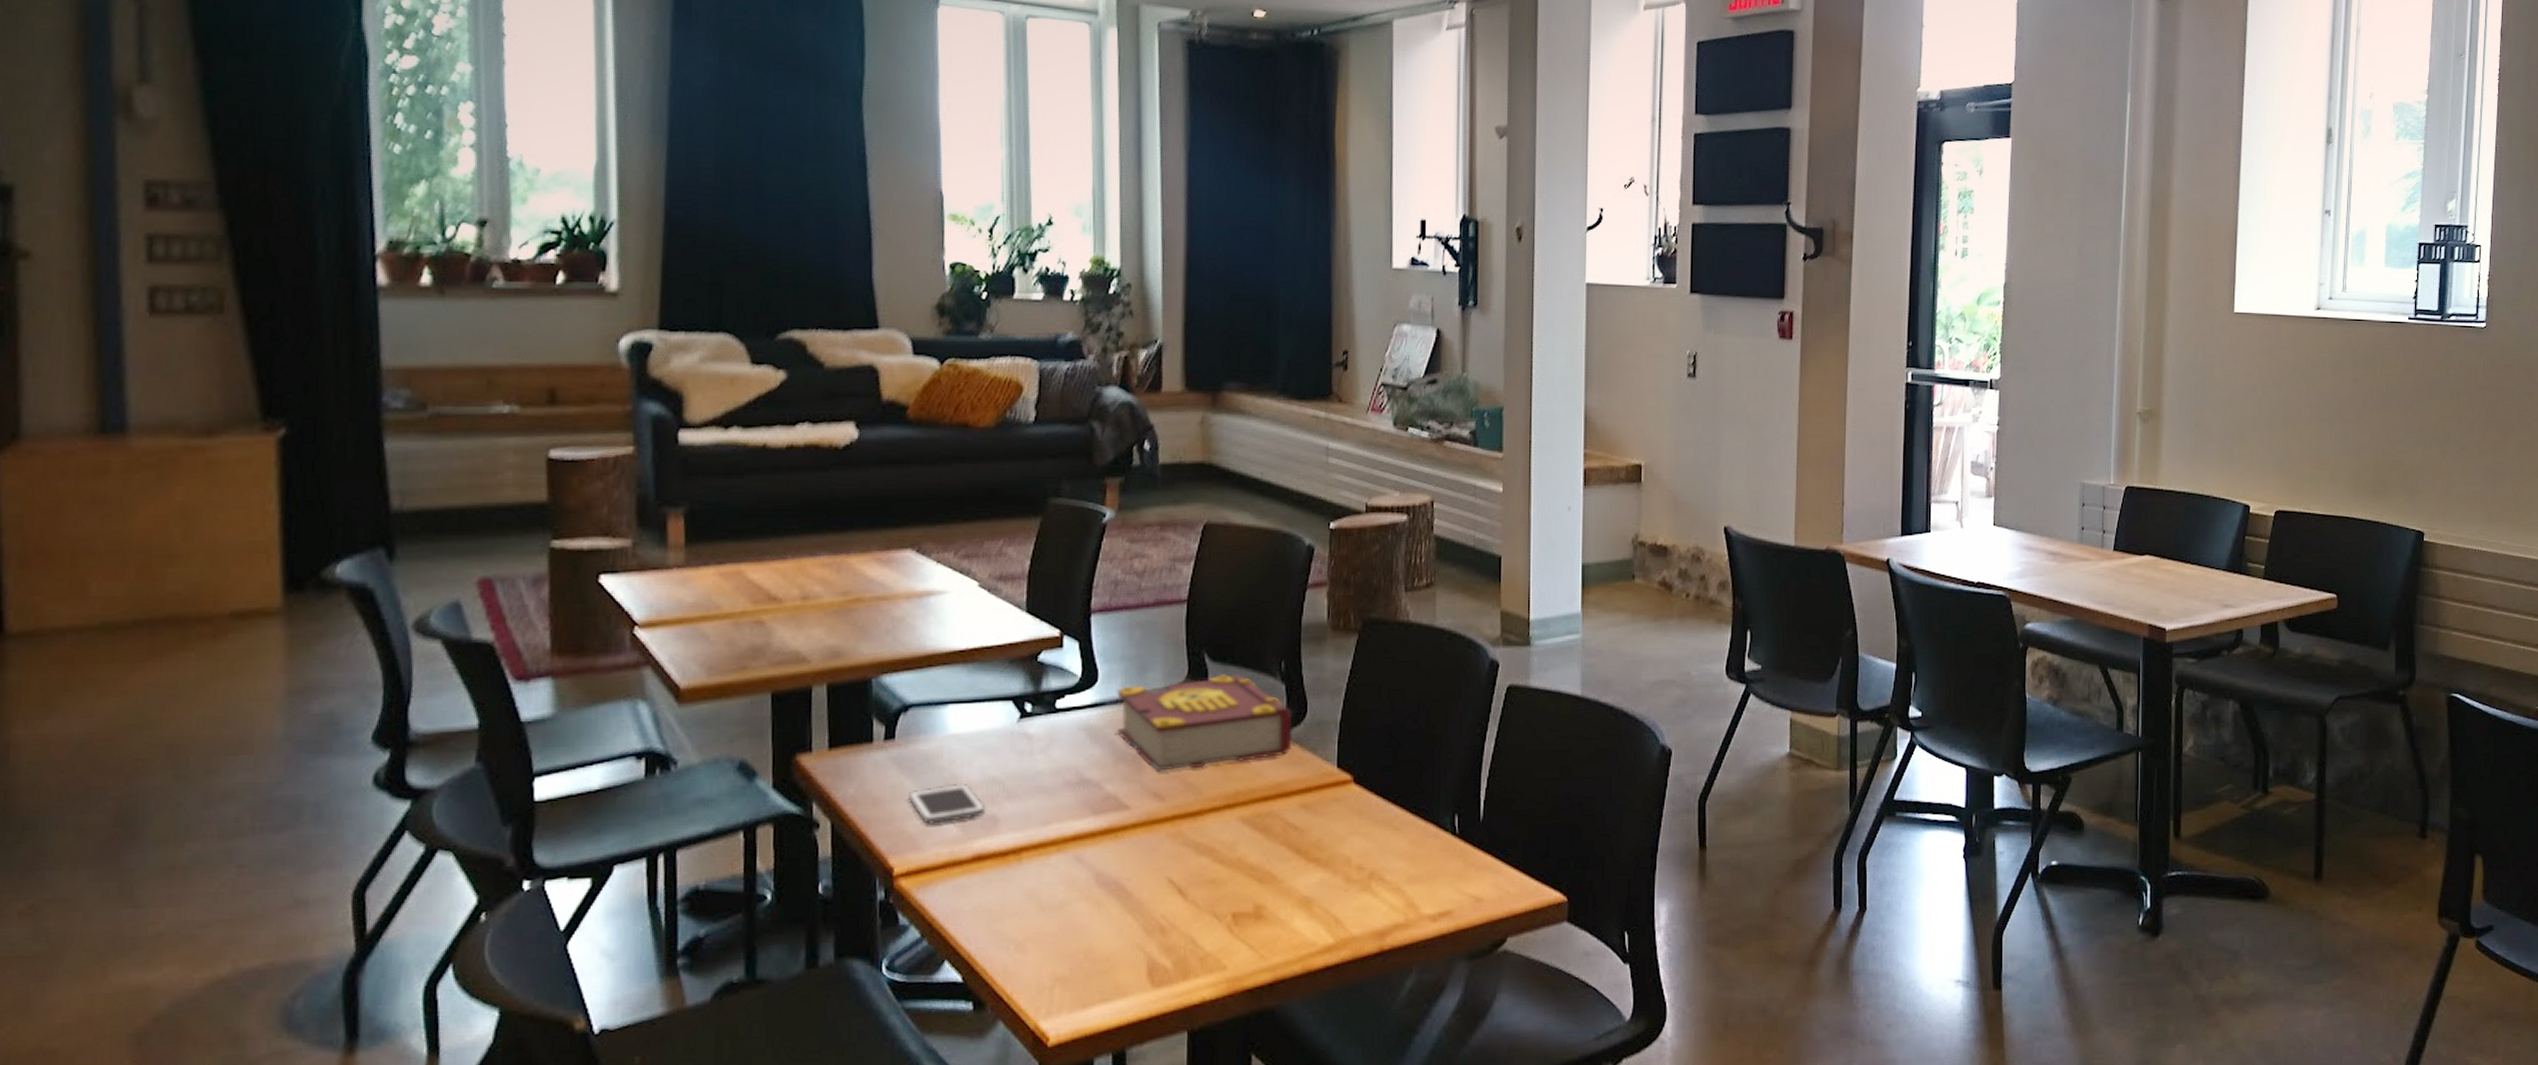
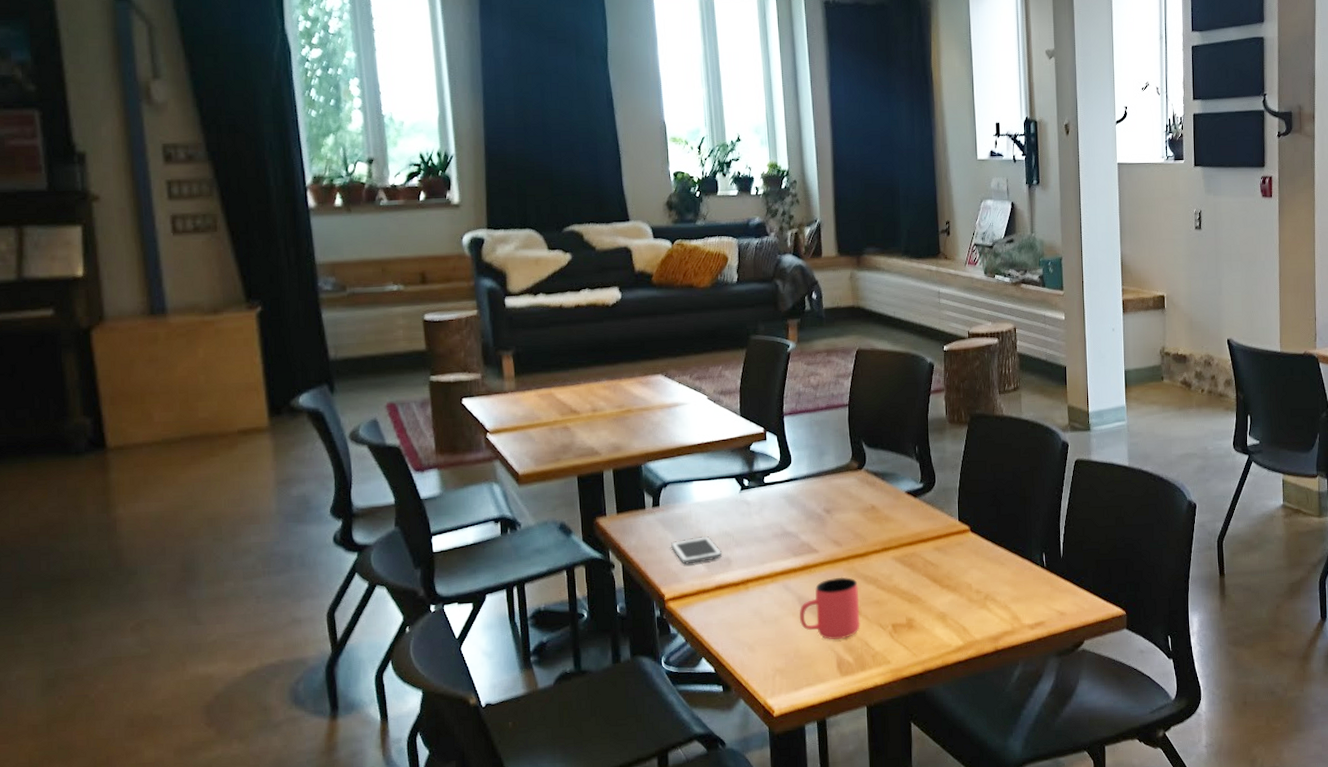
cup: none [1095,845,1187,935] -> present [799,577,860,640]
book: present [1117,674,1293,772] -> none [805,456,927,526]

